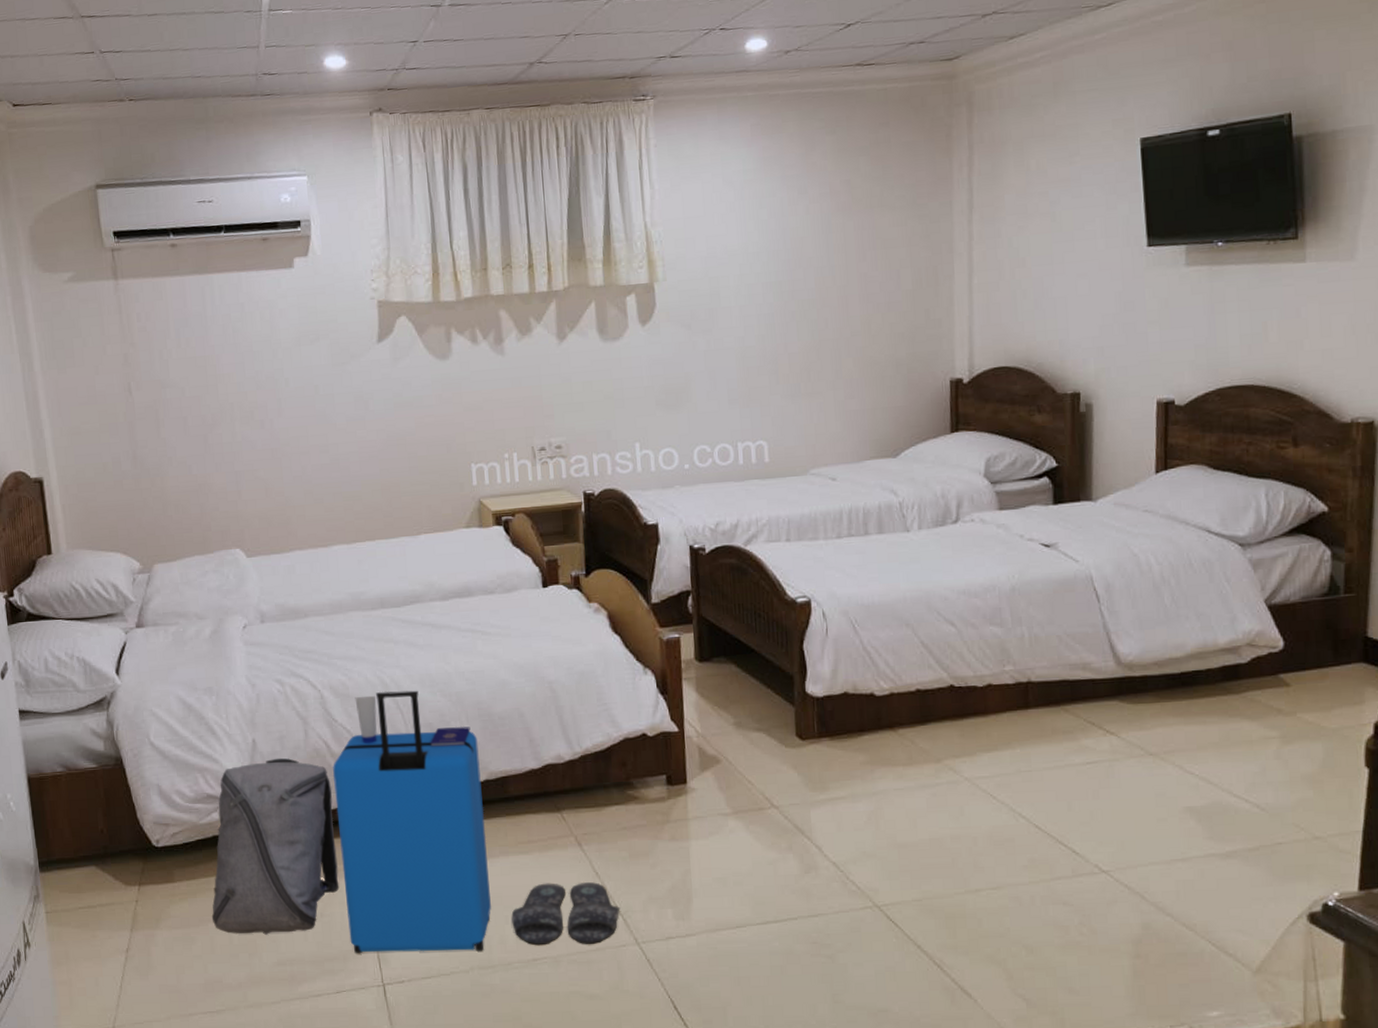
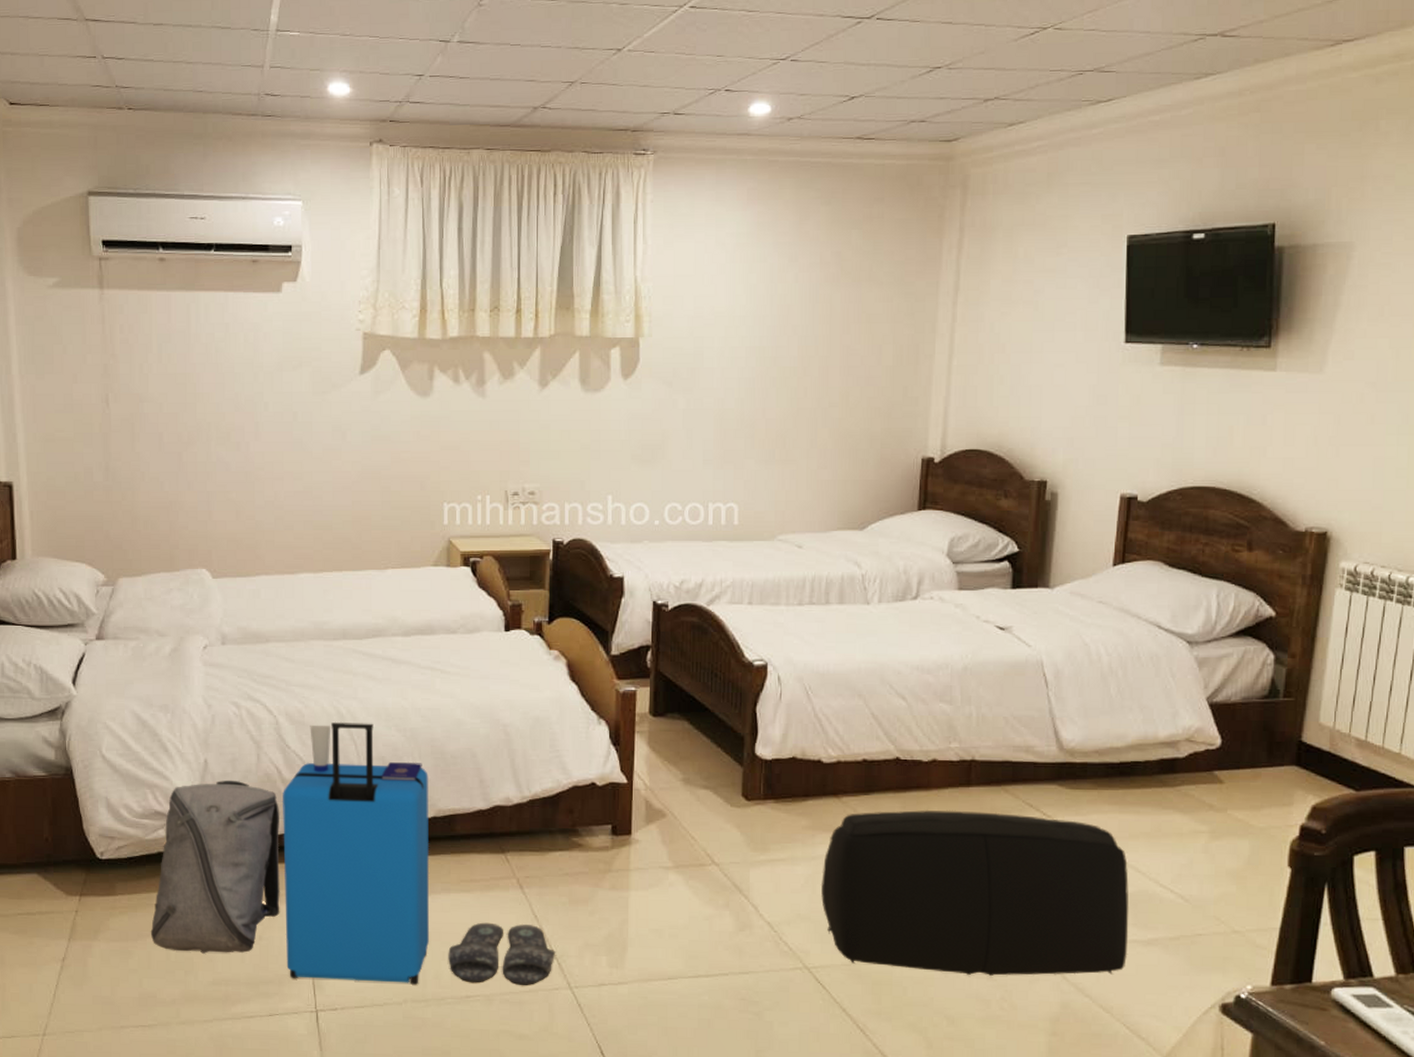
duffel bag: none [884,733,1207,902] -> present [821,809,1129,976]

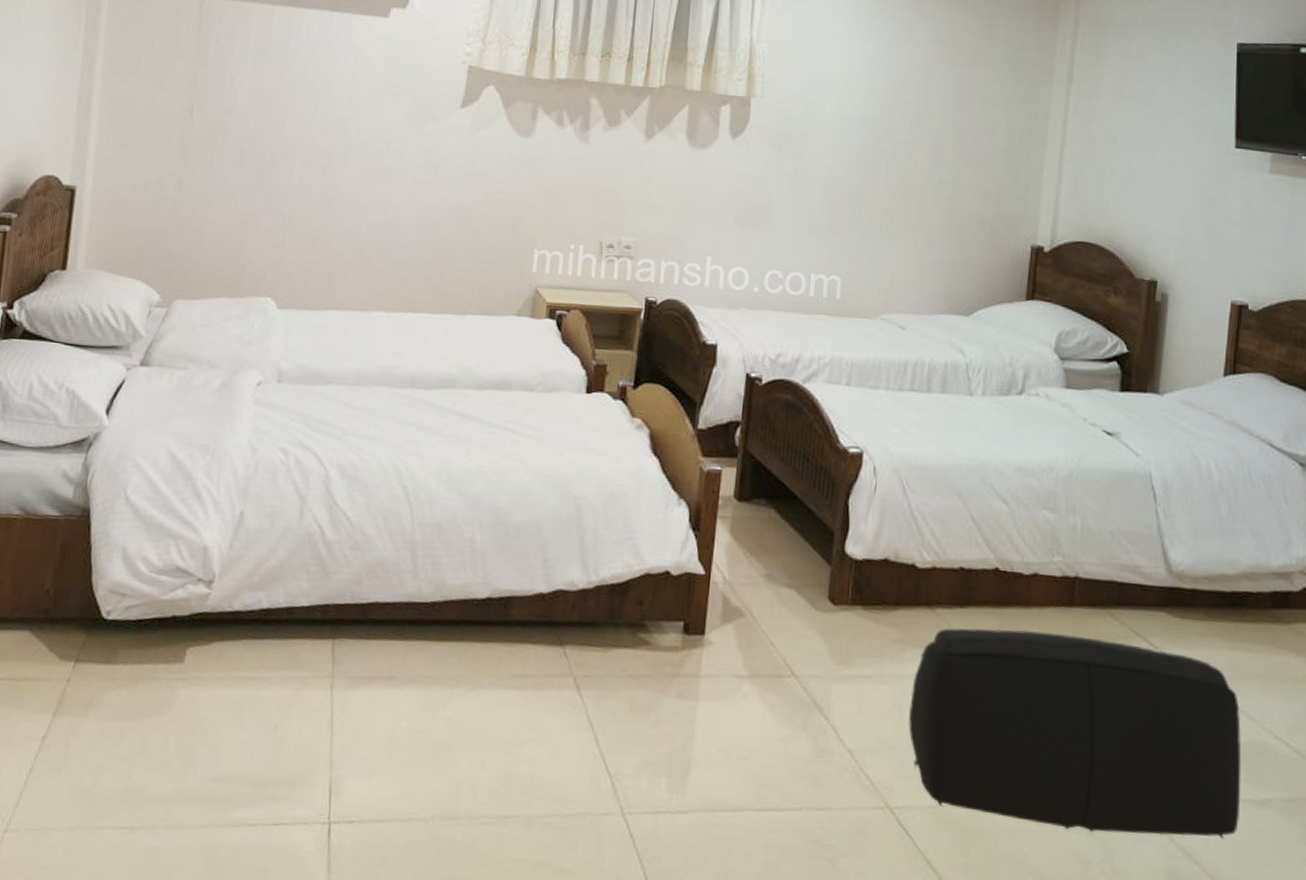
backpack: present [150,781,280,954] -> none [149,537,317,745]
suitcase: present [283,721,429,985] -> none [301,479,488,798]
slippers: present [448,922,556,985] -> none [487,726,610,808]

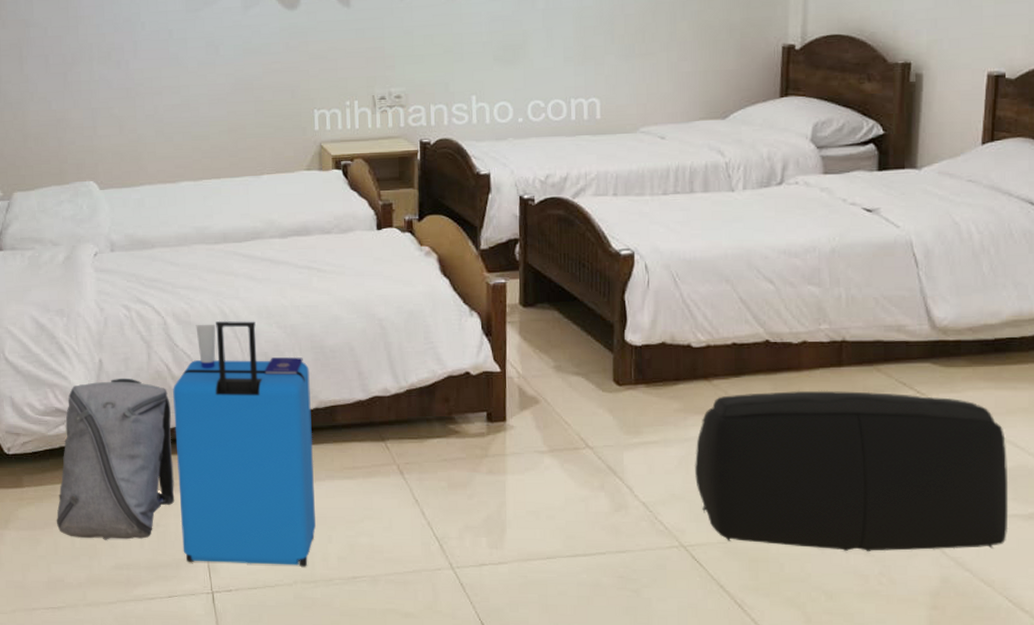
backpack: none [149,537,317,745] -> present [56,379,175,540]
suitcase: none [301,479,488,798] -> present [173,320,316,567]

